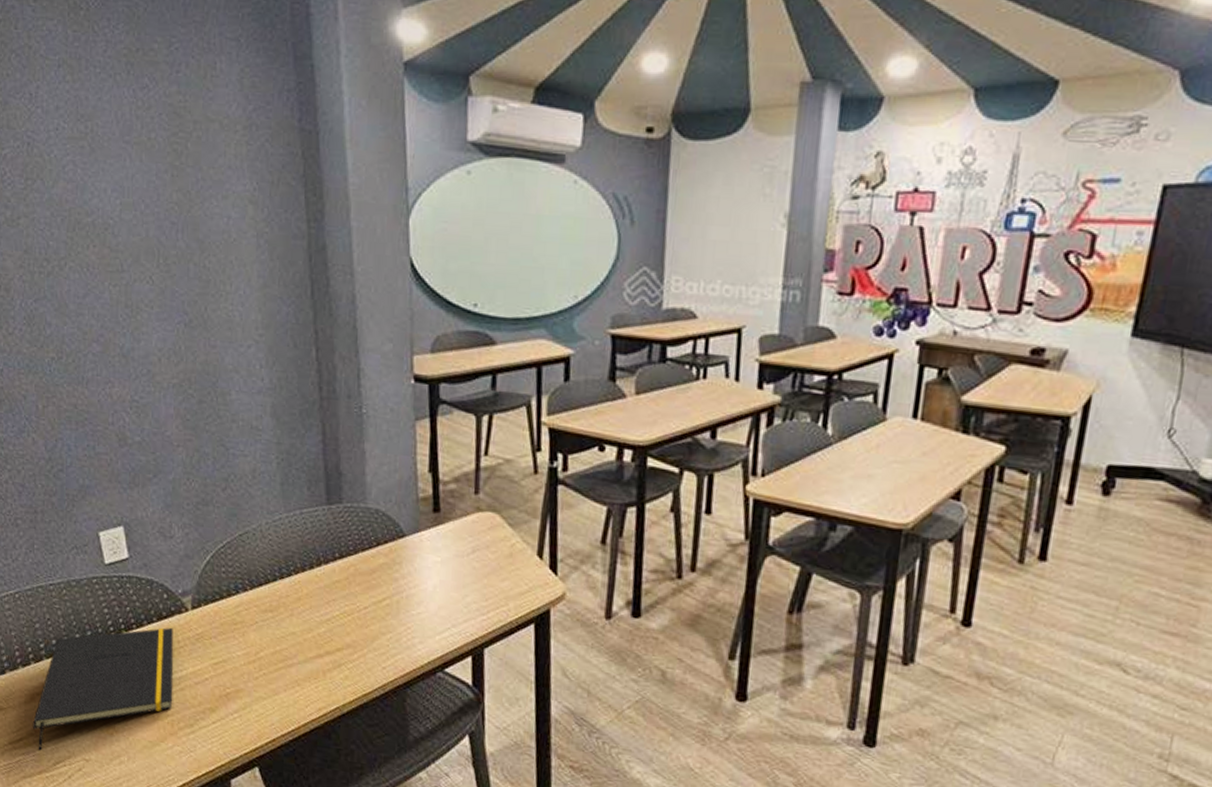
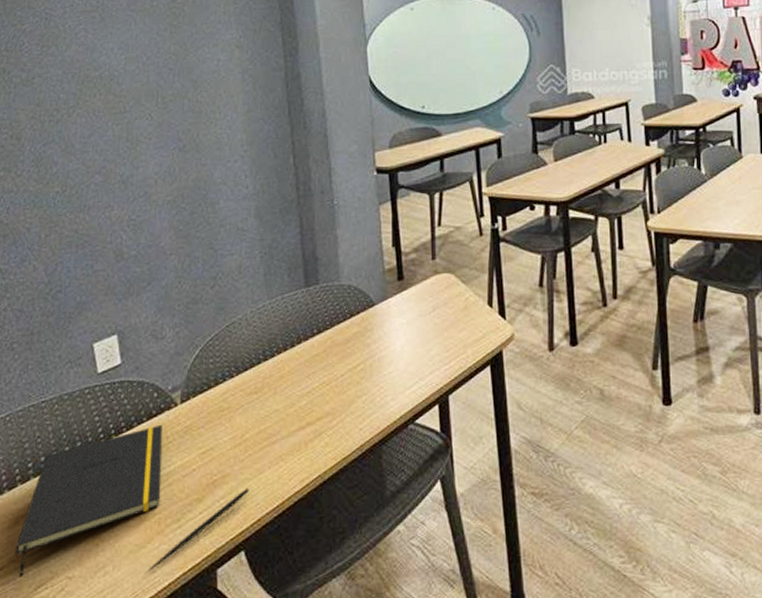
pen: none [163,706,264,769] -> present [148,488,249,571]

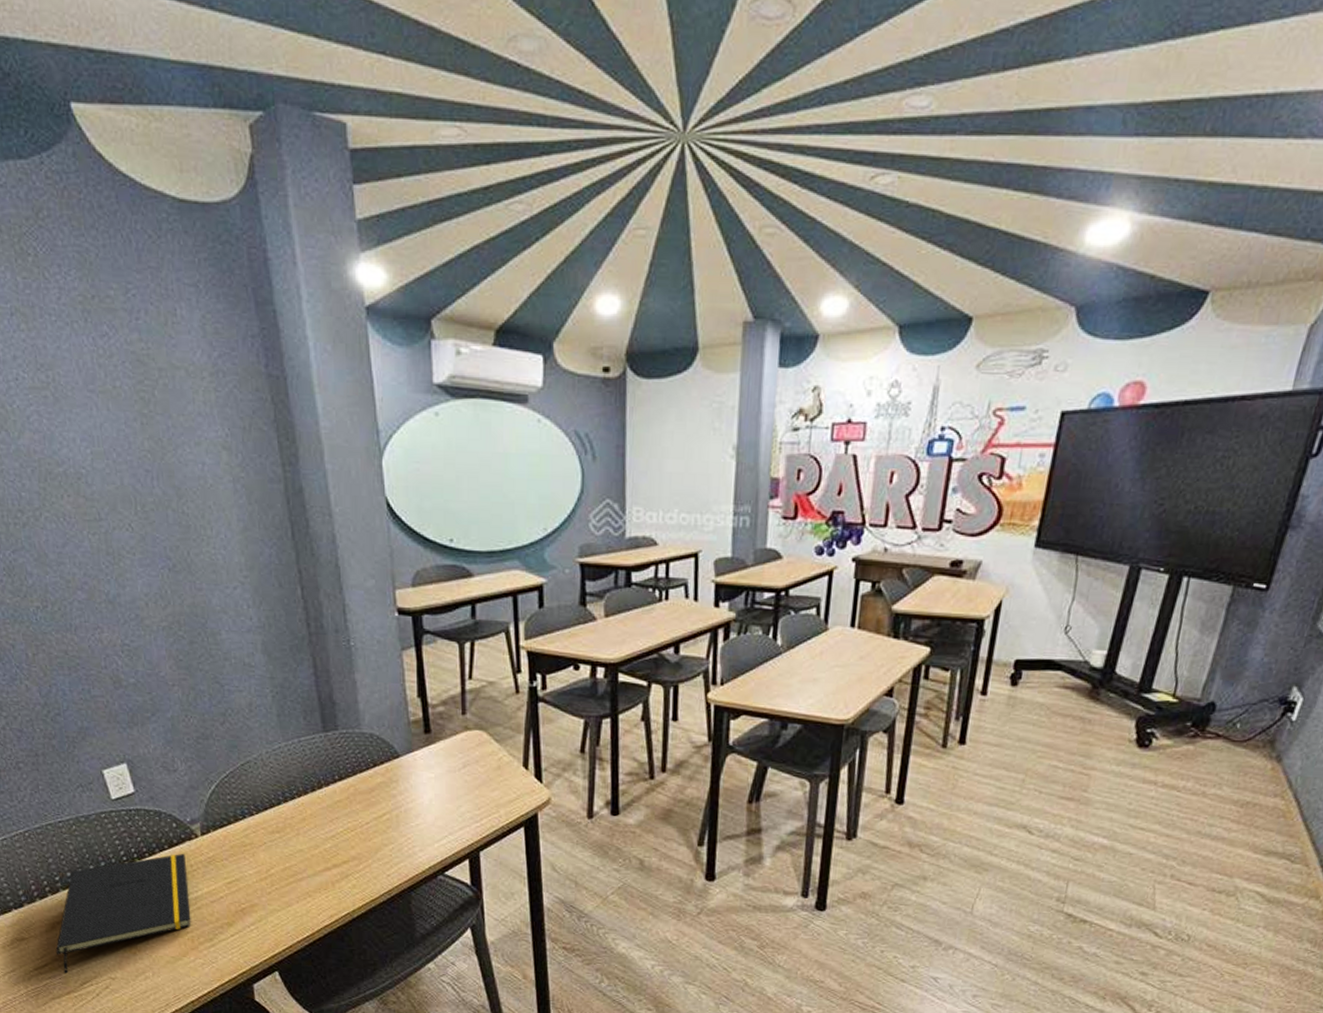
pen: present [148,488,249,571] -> none [187,918,279,980]

